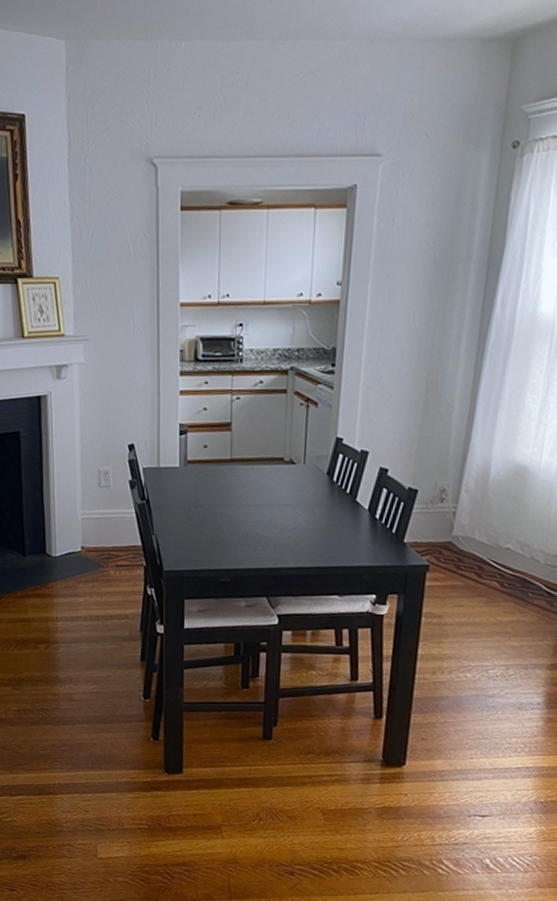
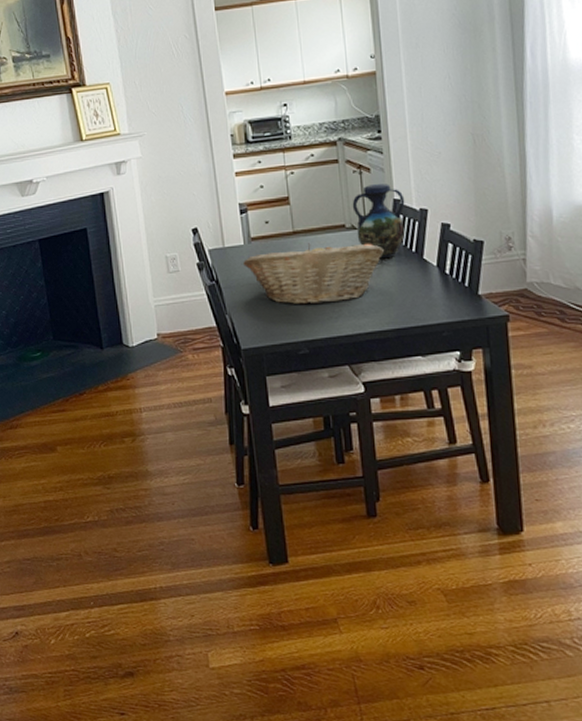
fruit basket: none [176,472,318,535] -> present [243,243,384,305]
vase: none [294,420,348,497] -> present [352,184,405,259]

